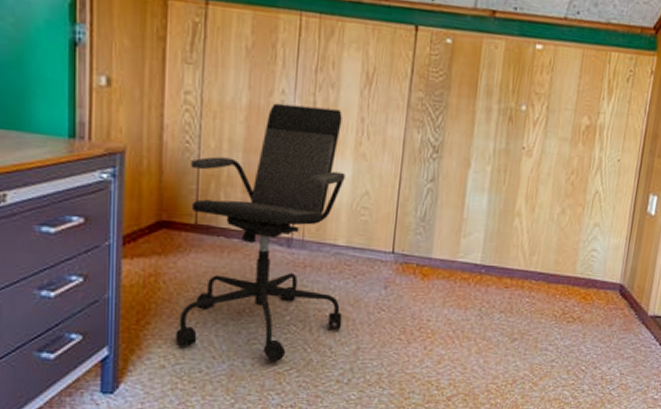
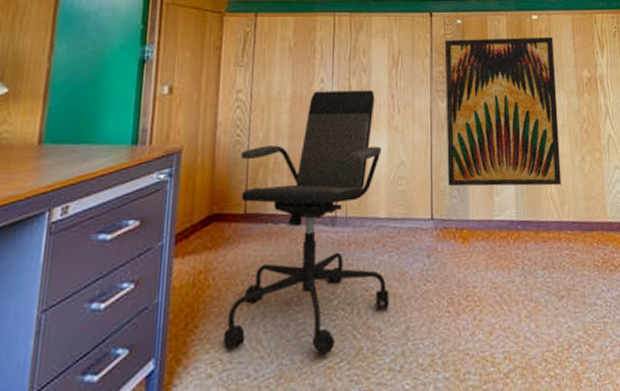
wall art: none [413,62,556,236] -> present [445,37,562,187]

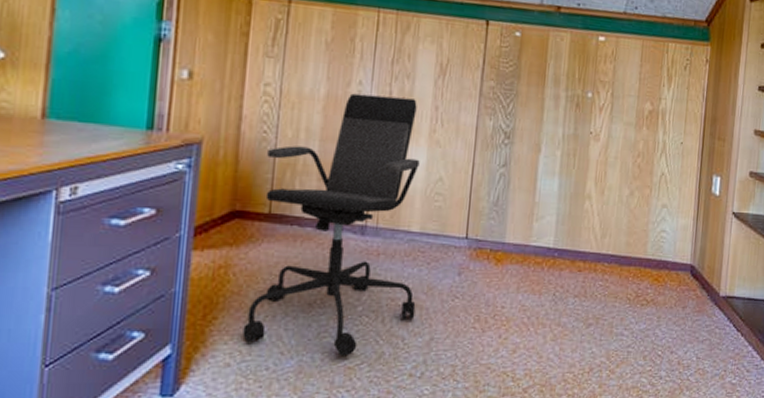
wall art: present [445,37,562,187] -> none [486,53,618,218]

